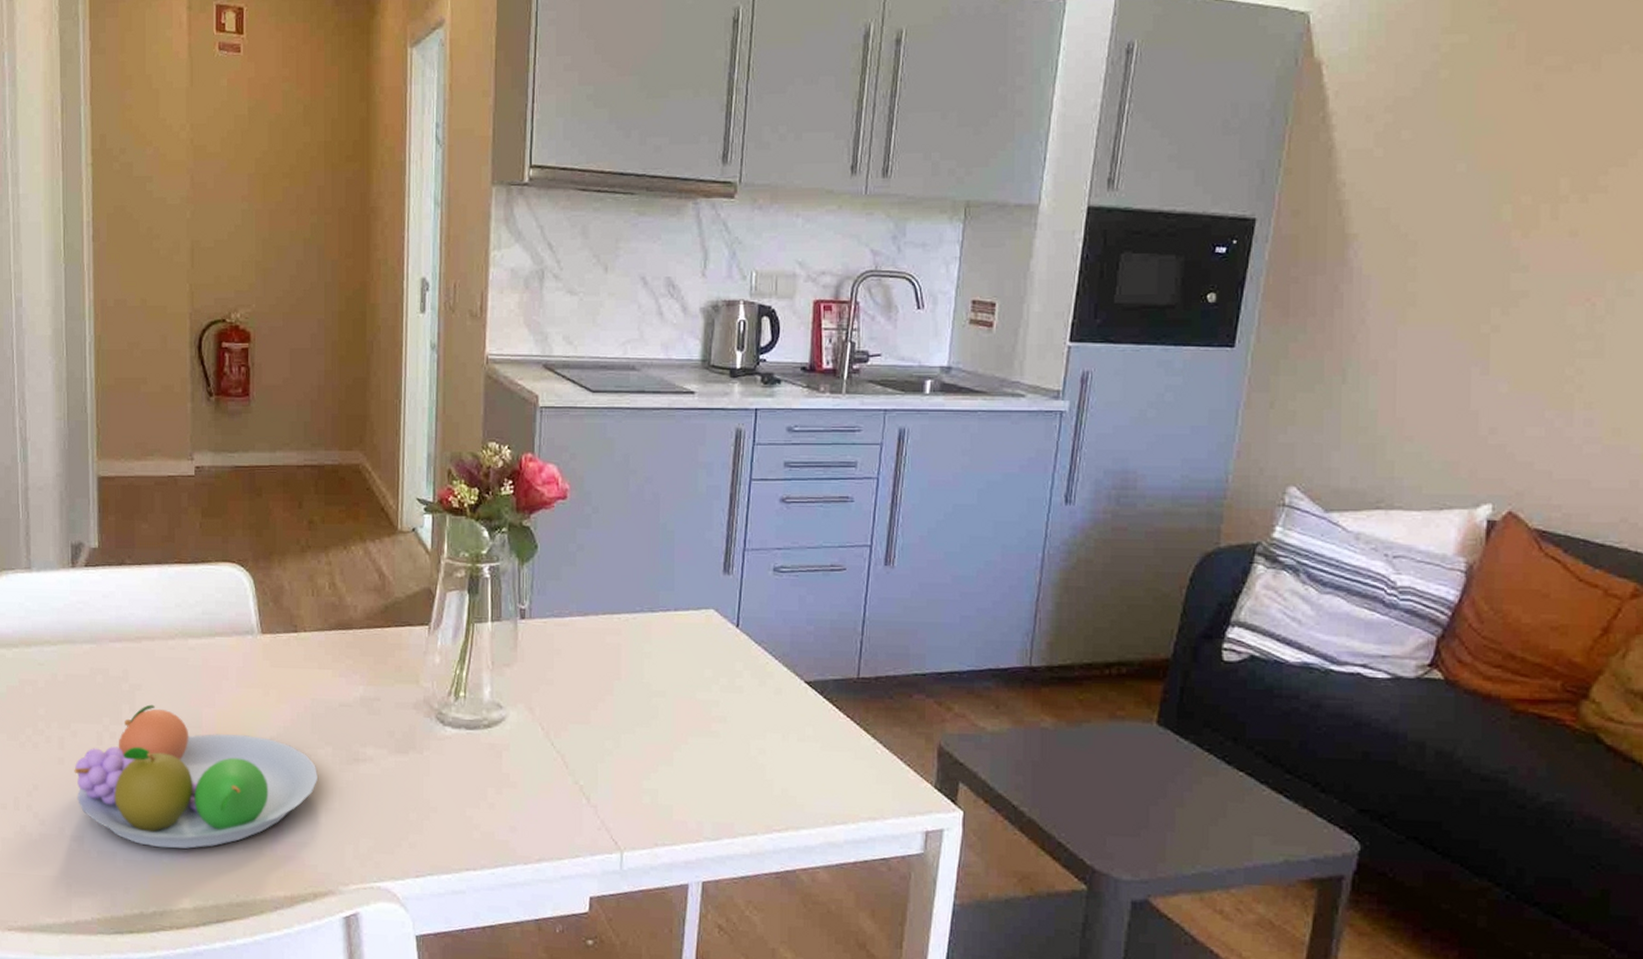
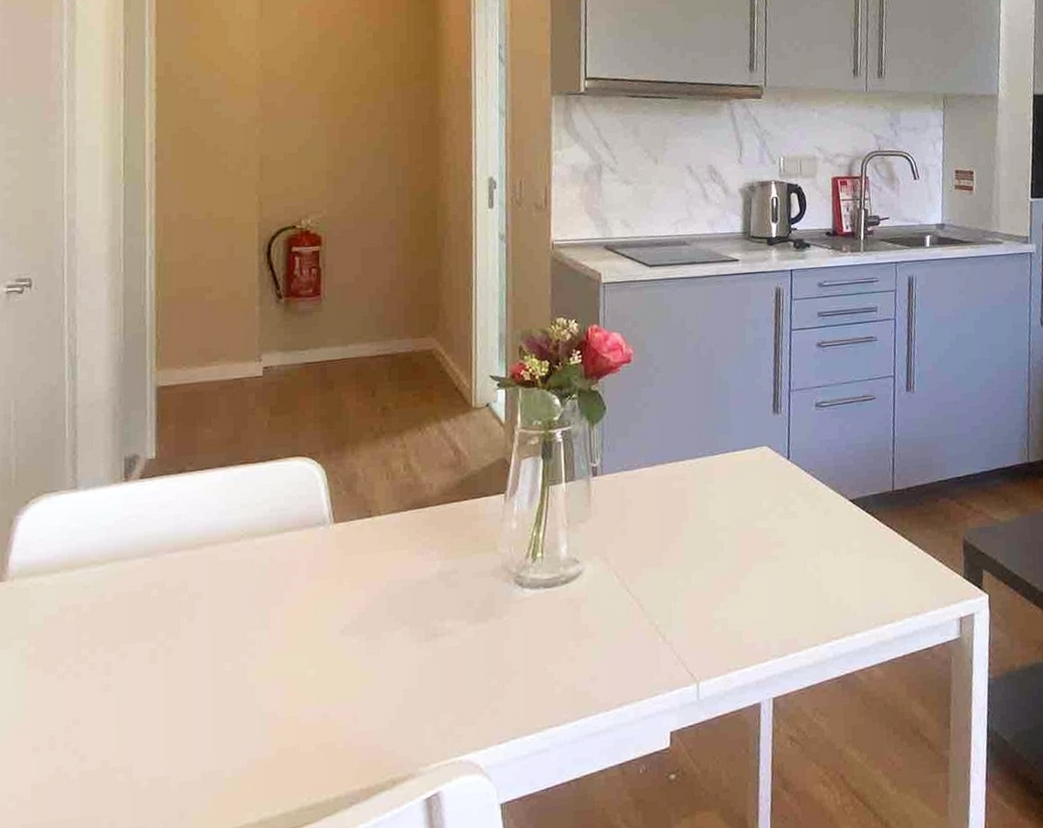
fruit bowl: present [74,704,317,849] -> none [122,611,395,763]

